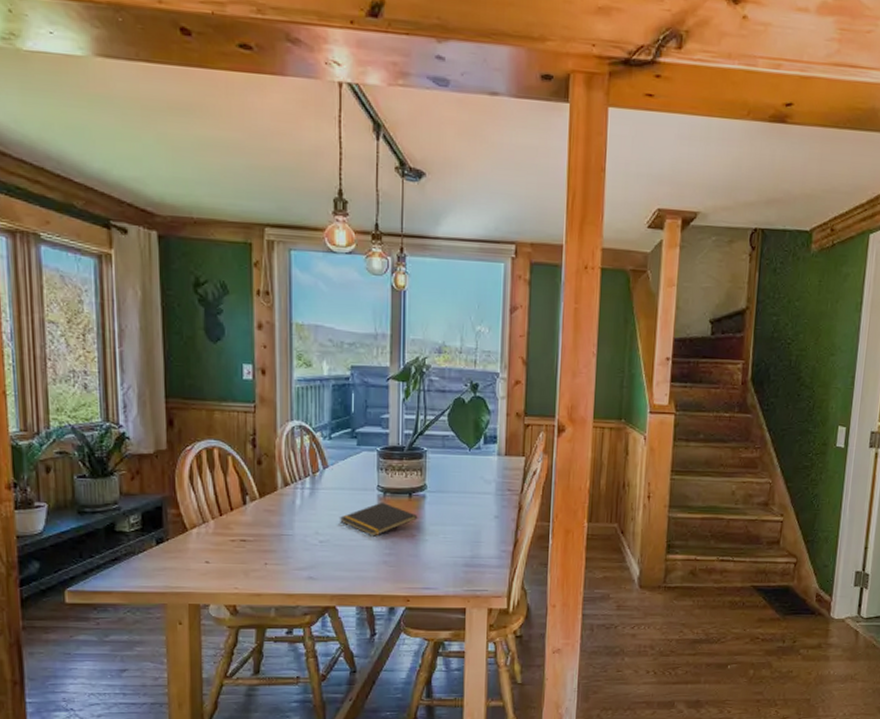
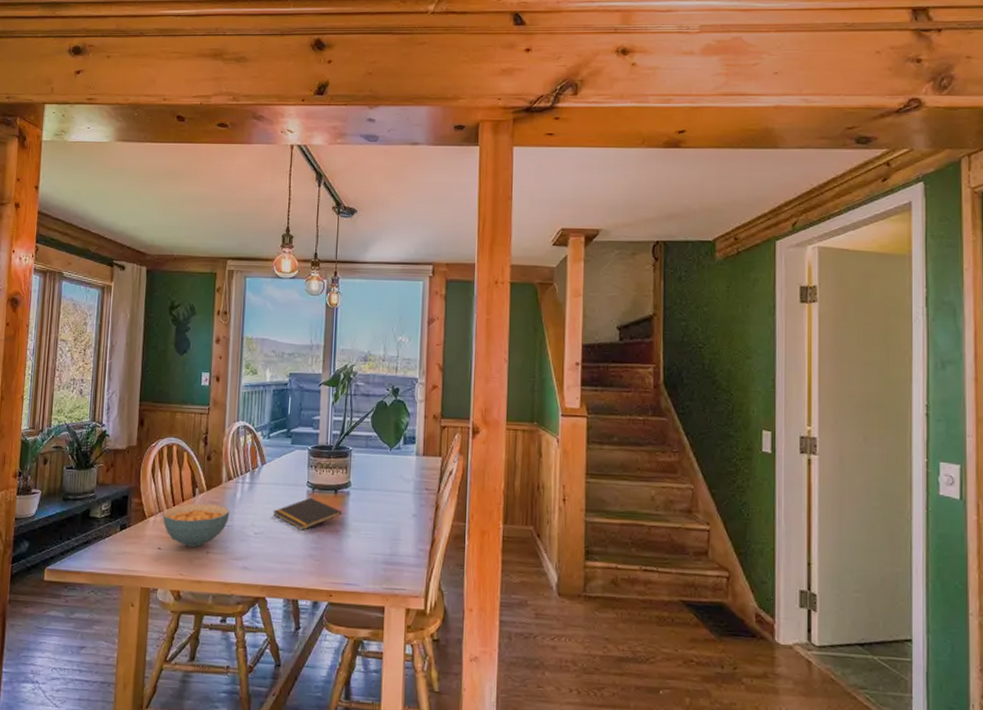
cereal bowl: none [207,513,289,559] -> present [162,504,230,548]

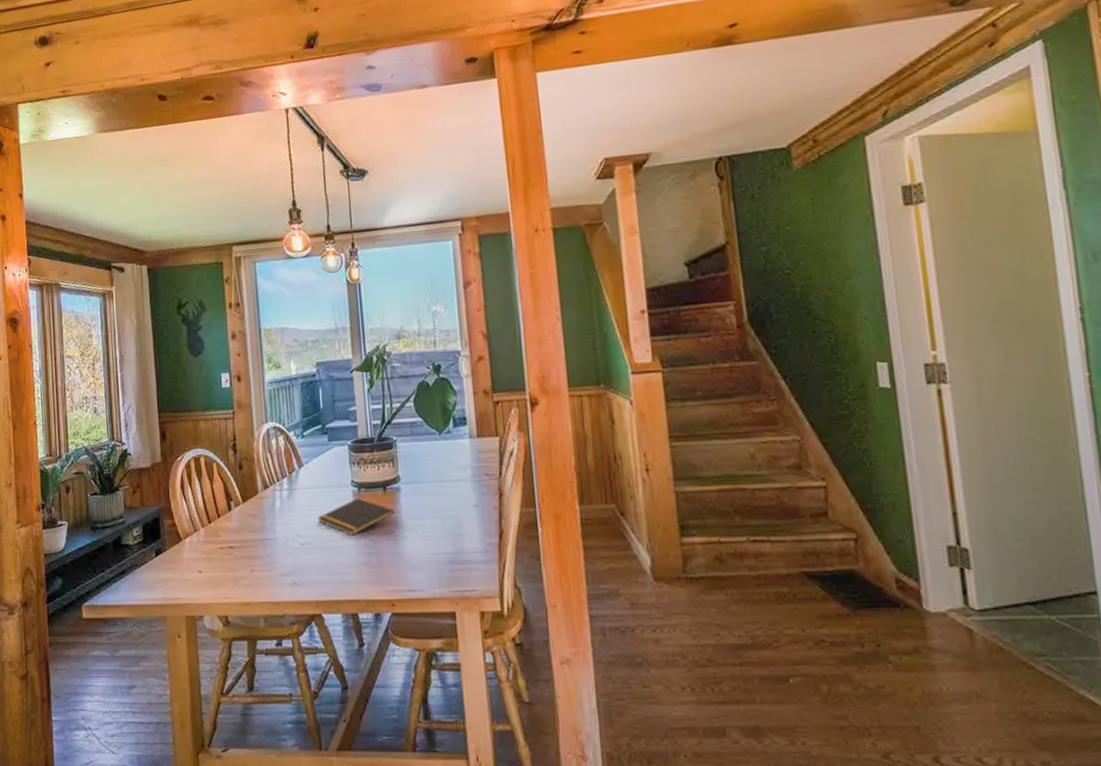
cereal bowl: present [162,504,230,548] -> none [198,517,271,567]

